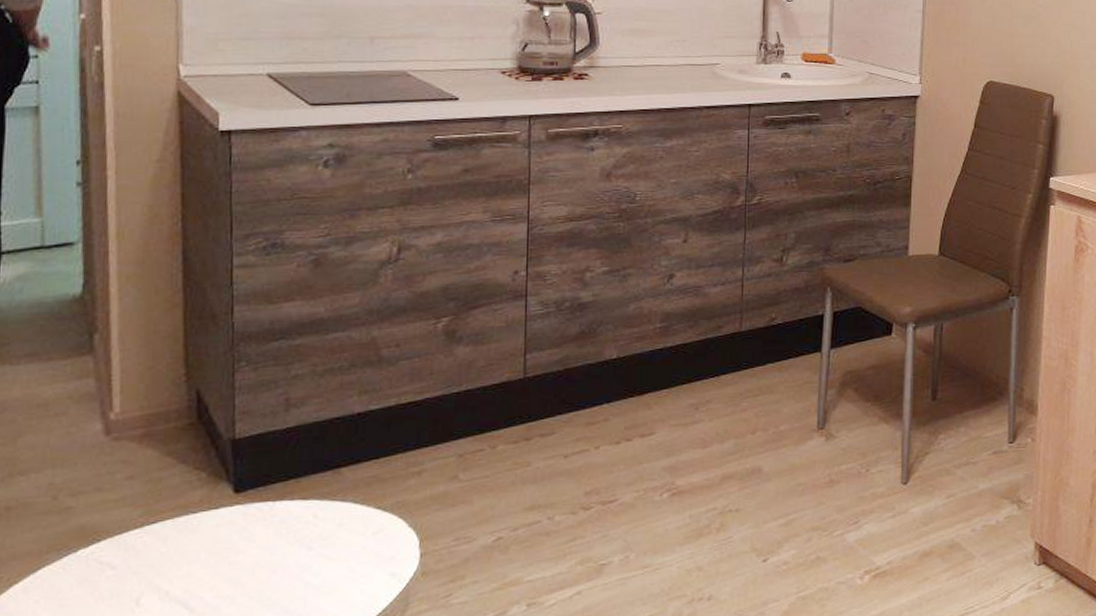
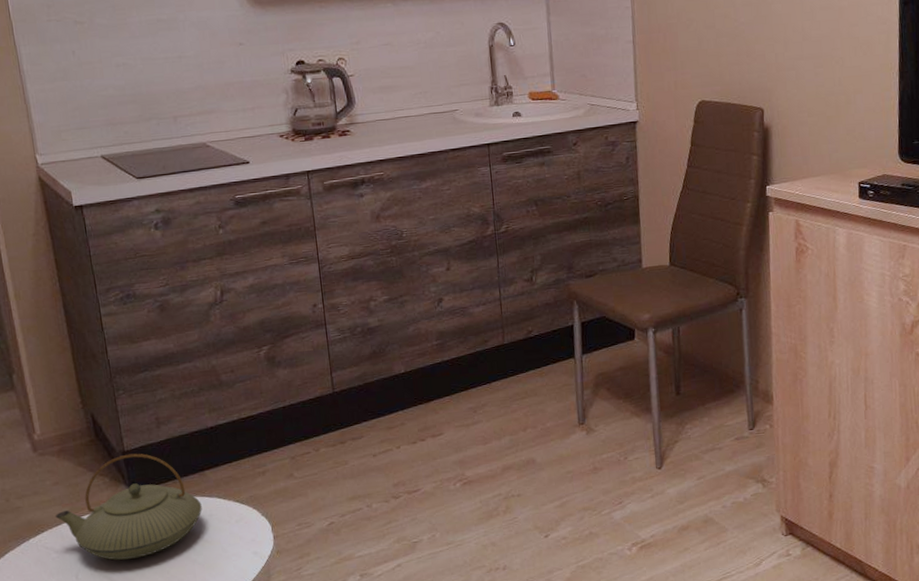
teapot: none [120,442,330,581] -> present [55,453,202,561]

